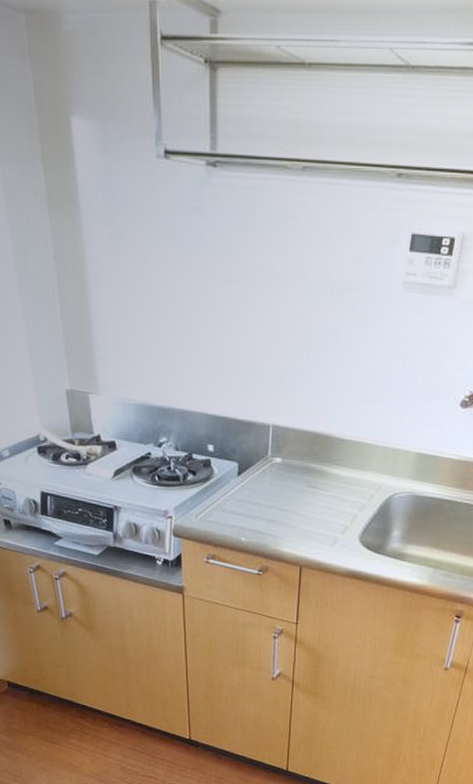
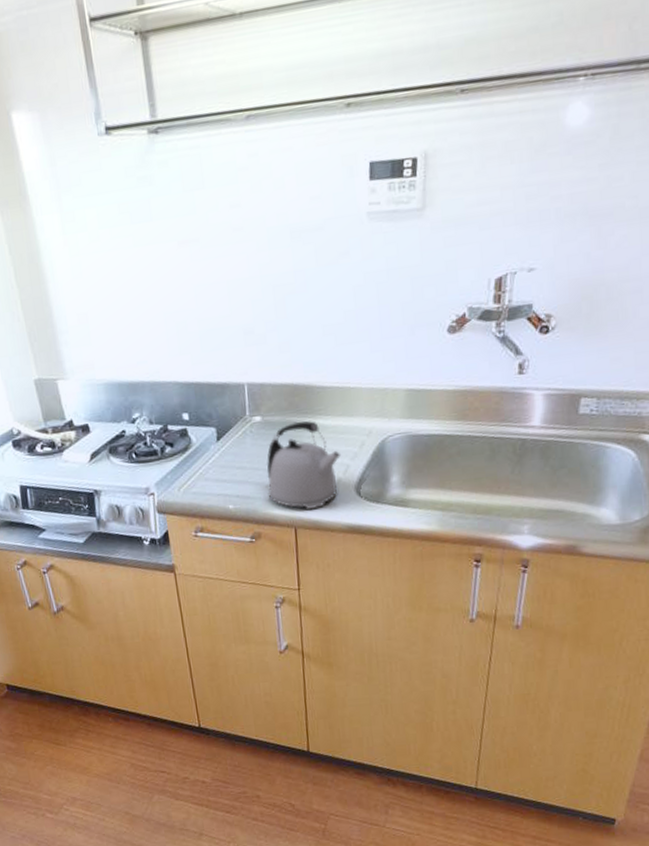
kettle: none [279,468,351,552] -> present [266,421,342,510]

